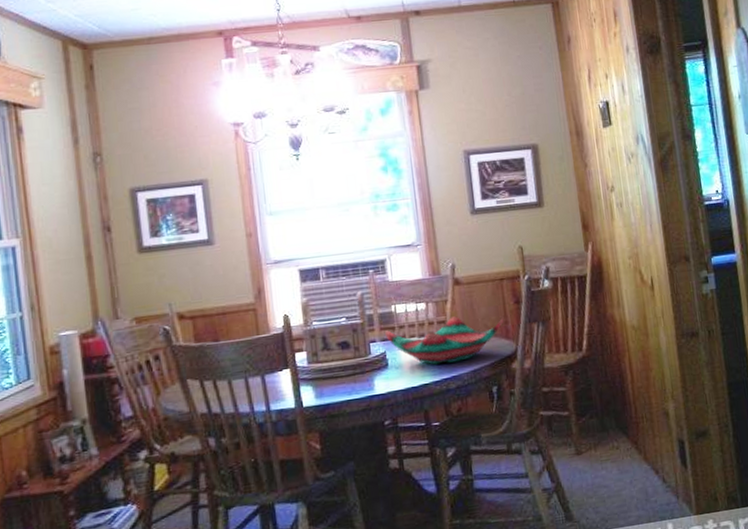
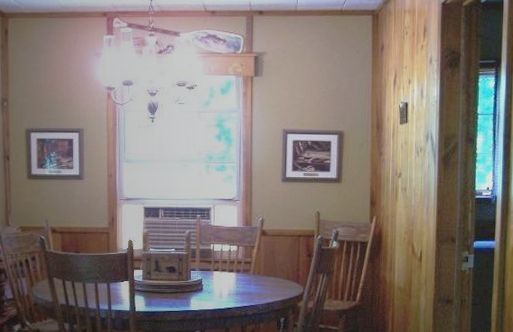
decorative bowl: present [385,316,504,365] -> none [203,260,297,295]

